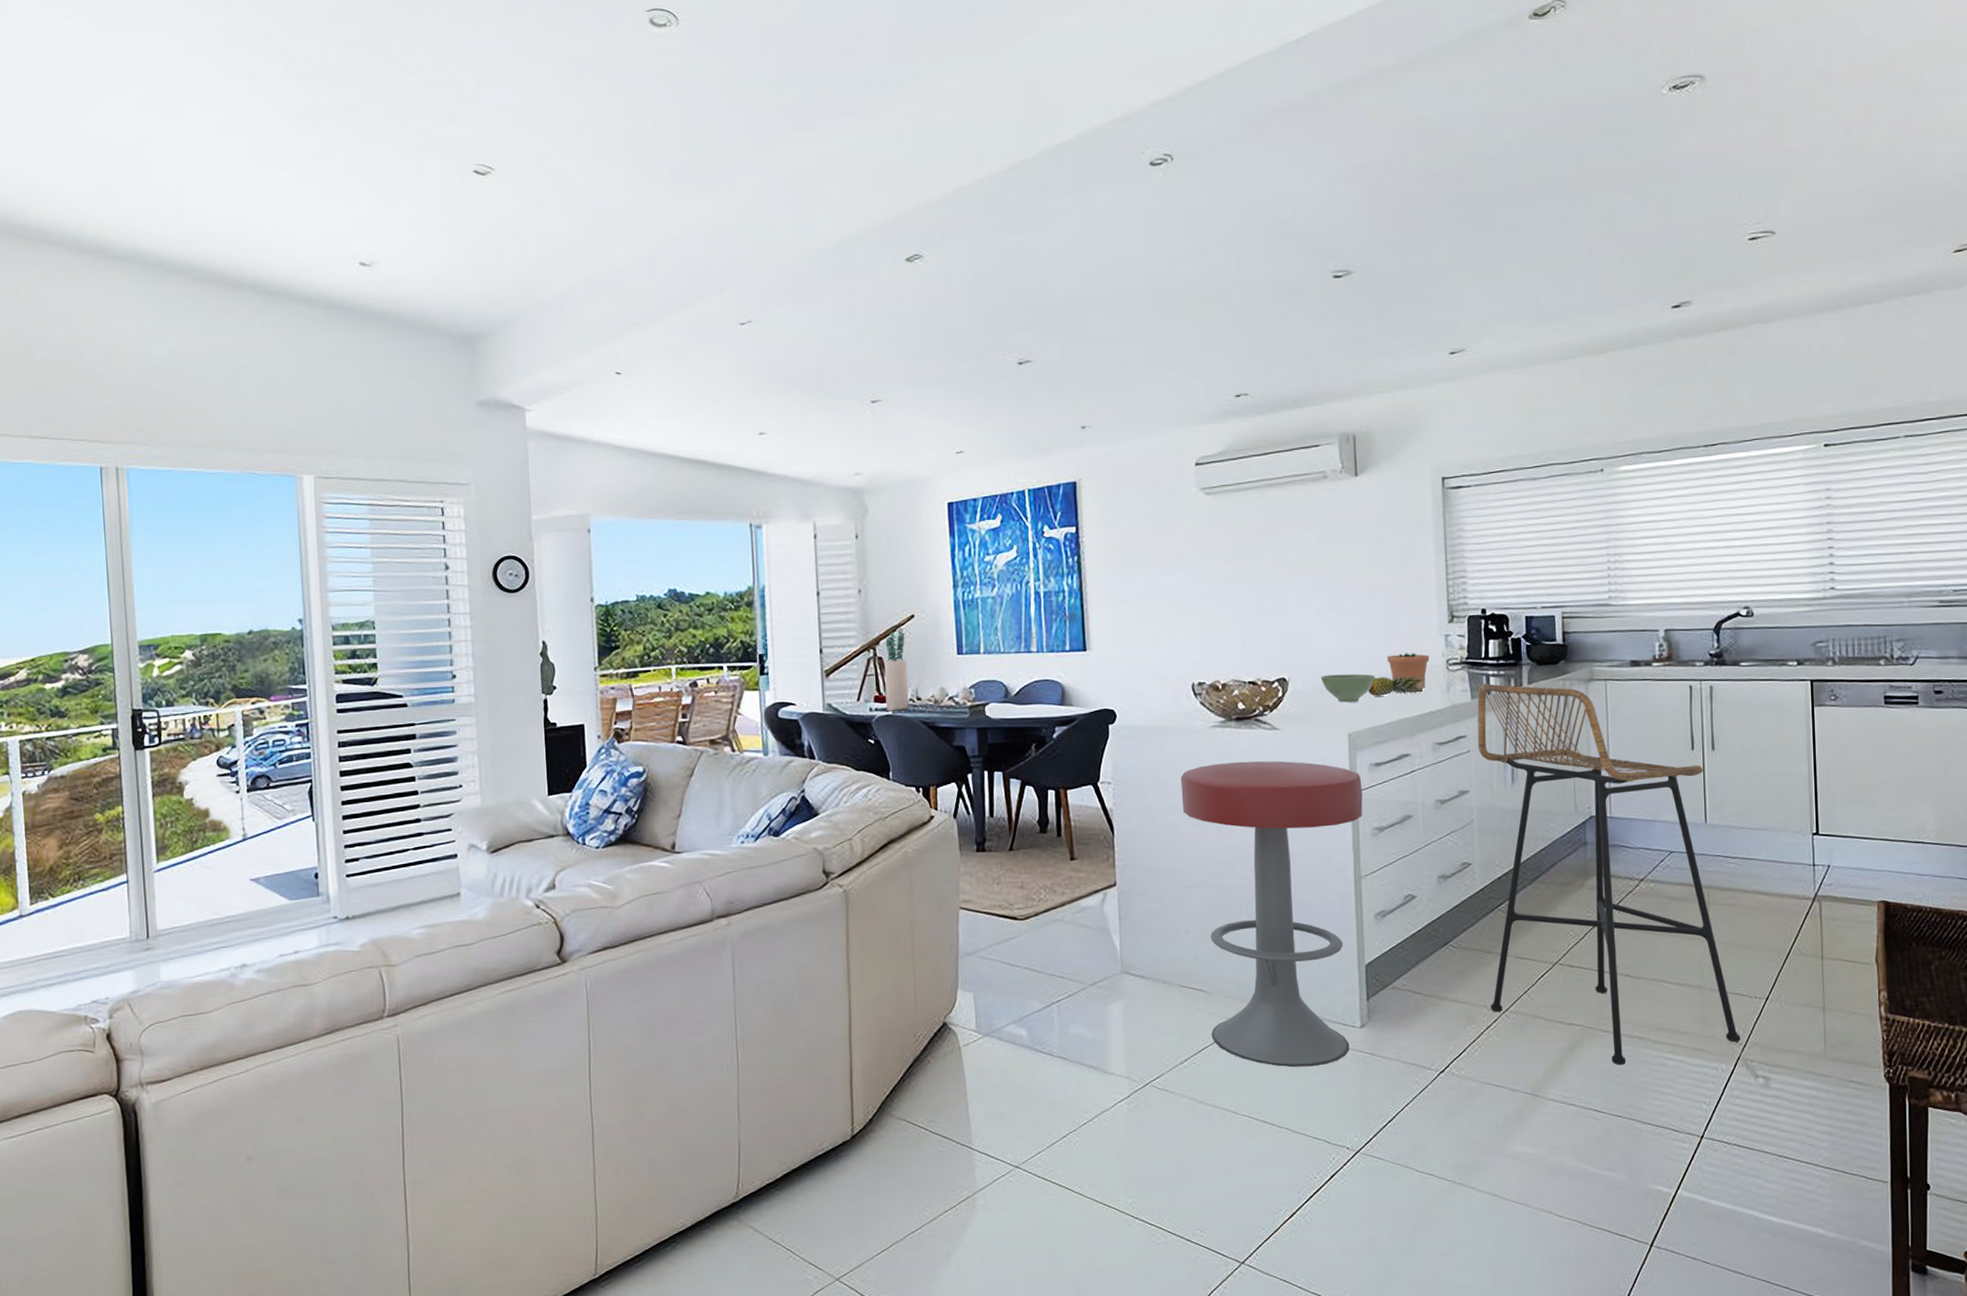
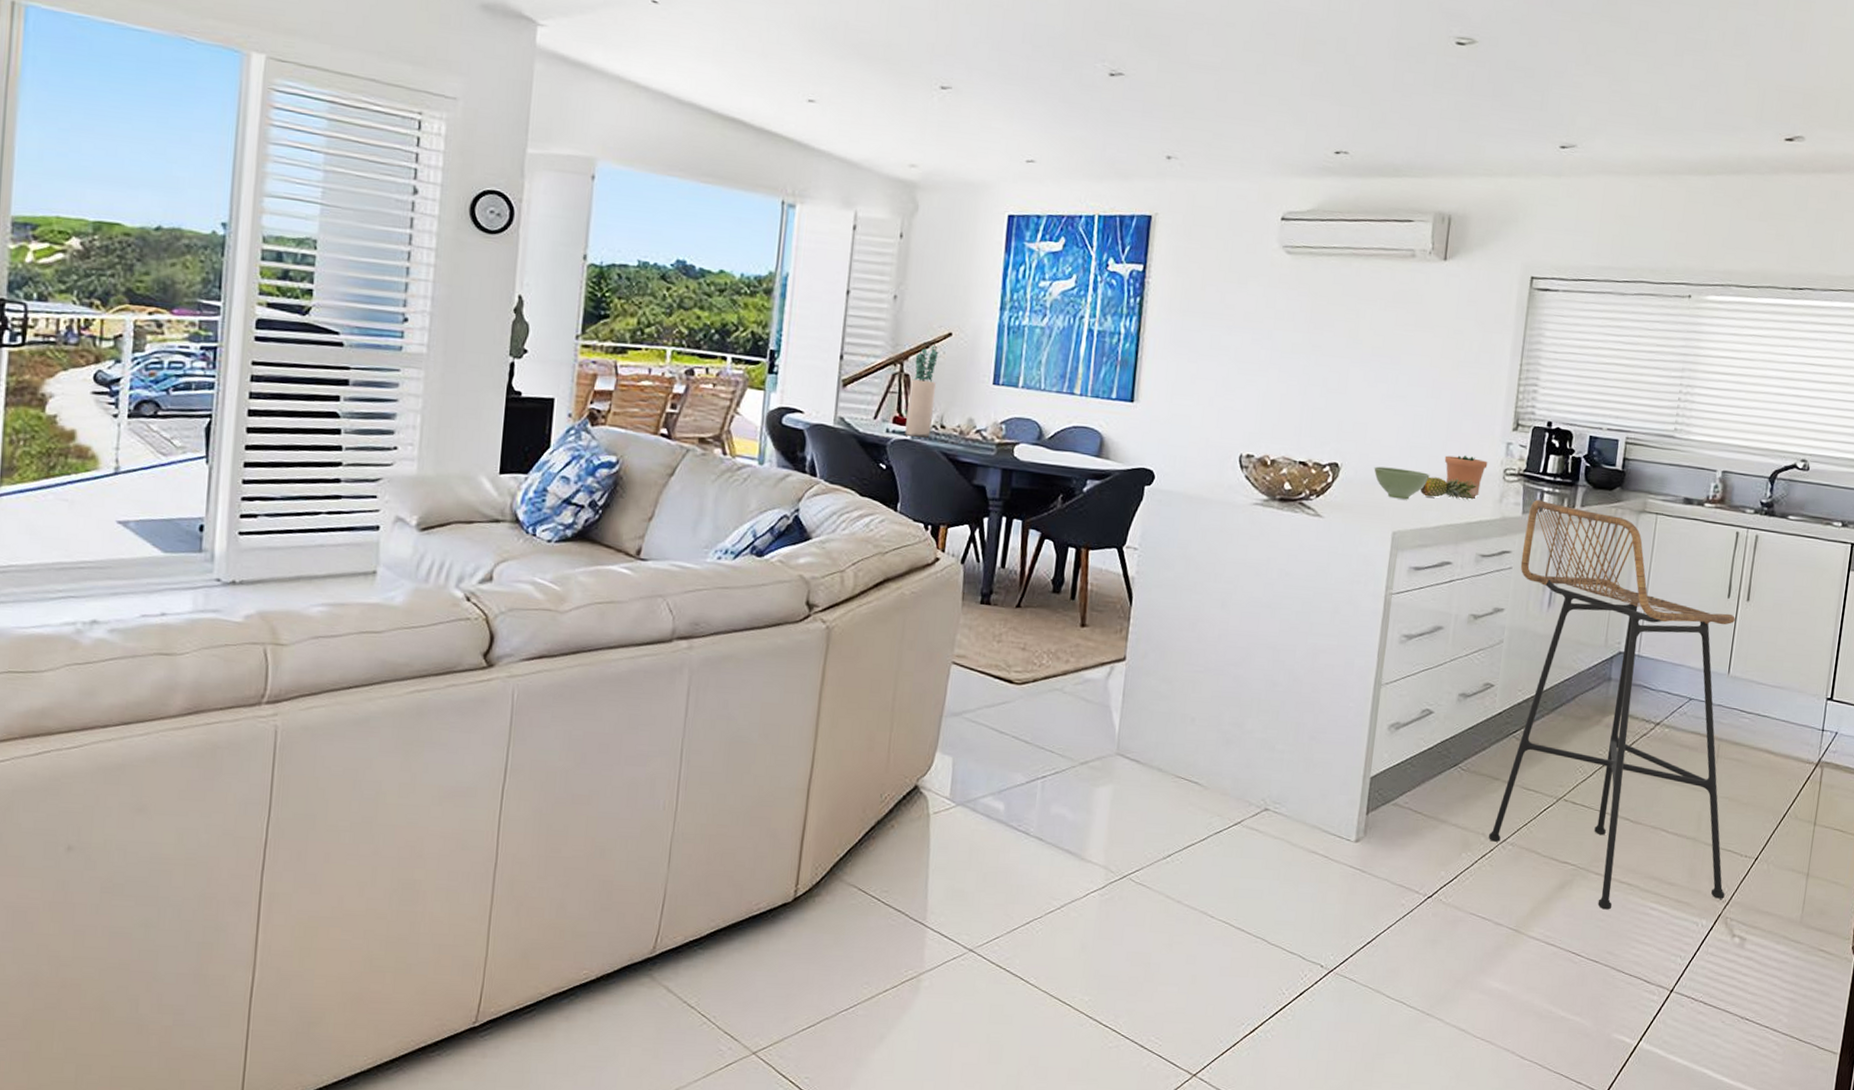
bar stool: present [1180,761,1363,1067] -> none [1200,544,1398,877]

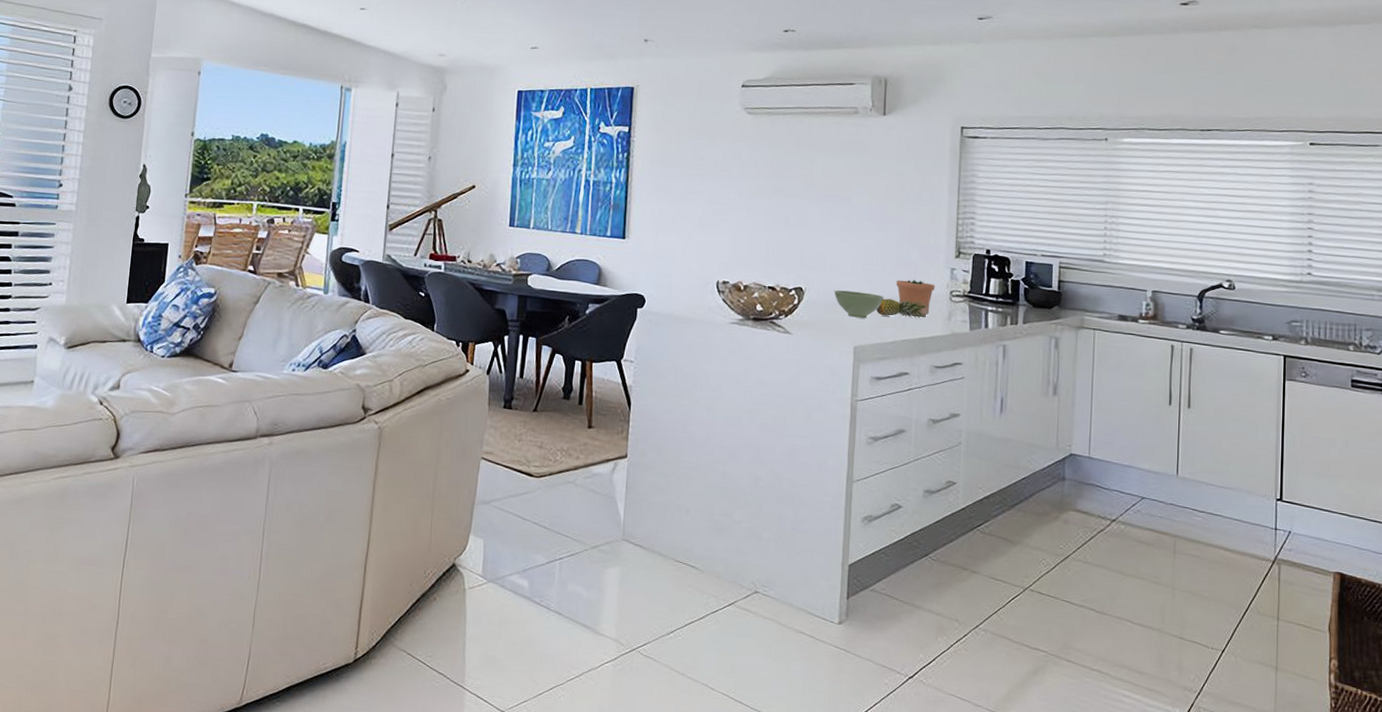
vase: present [905,341,939,438] -> none [439,192,465,271]
bar stool: present [1489,500,1736,910] -> none [962,317,1196,696]

